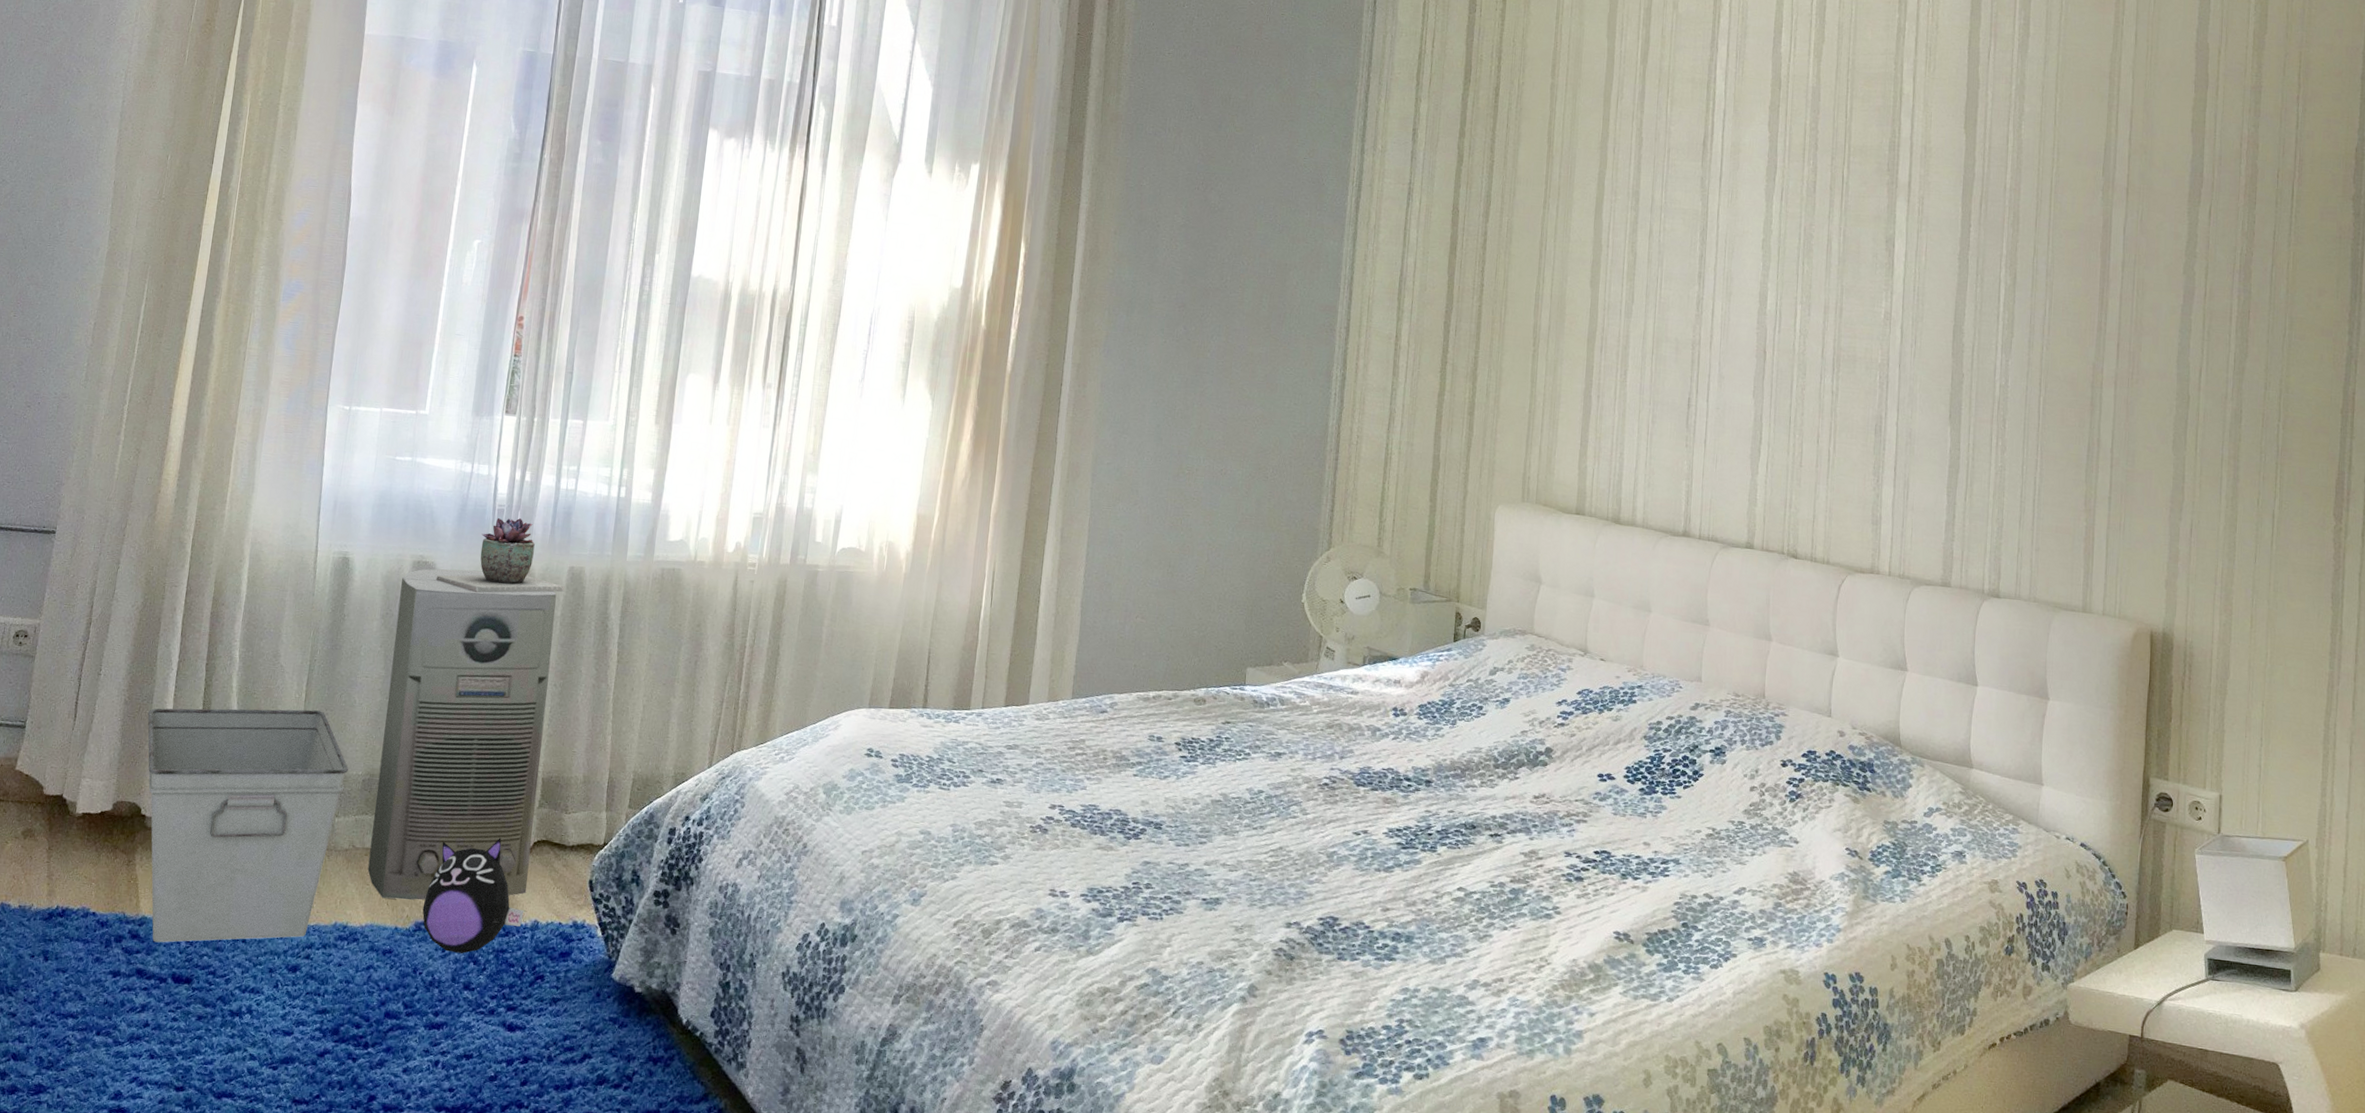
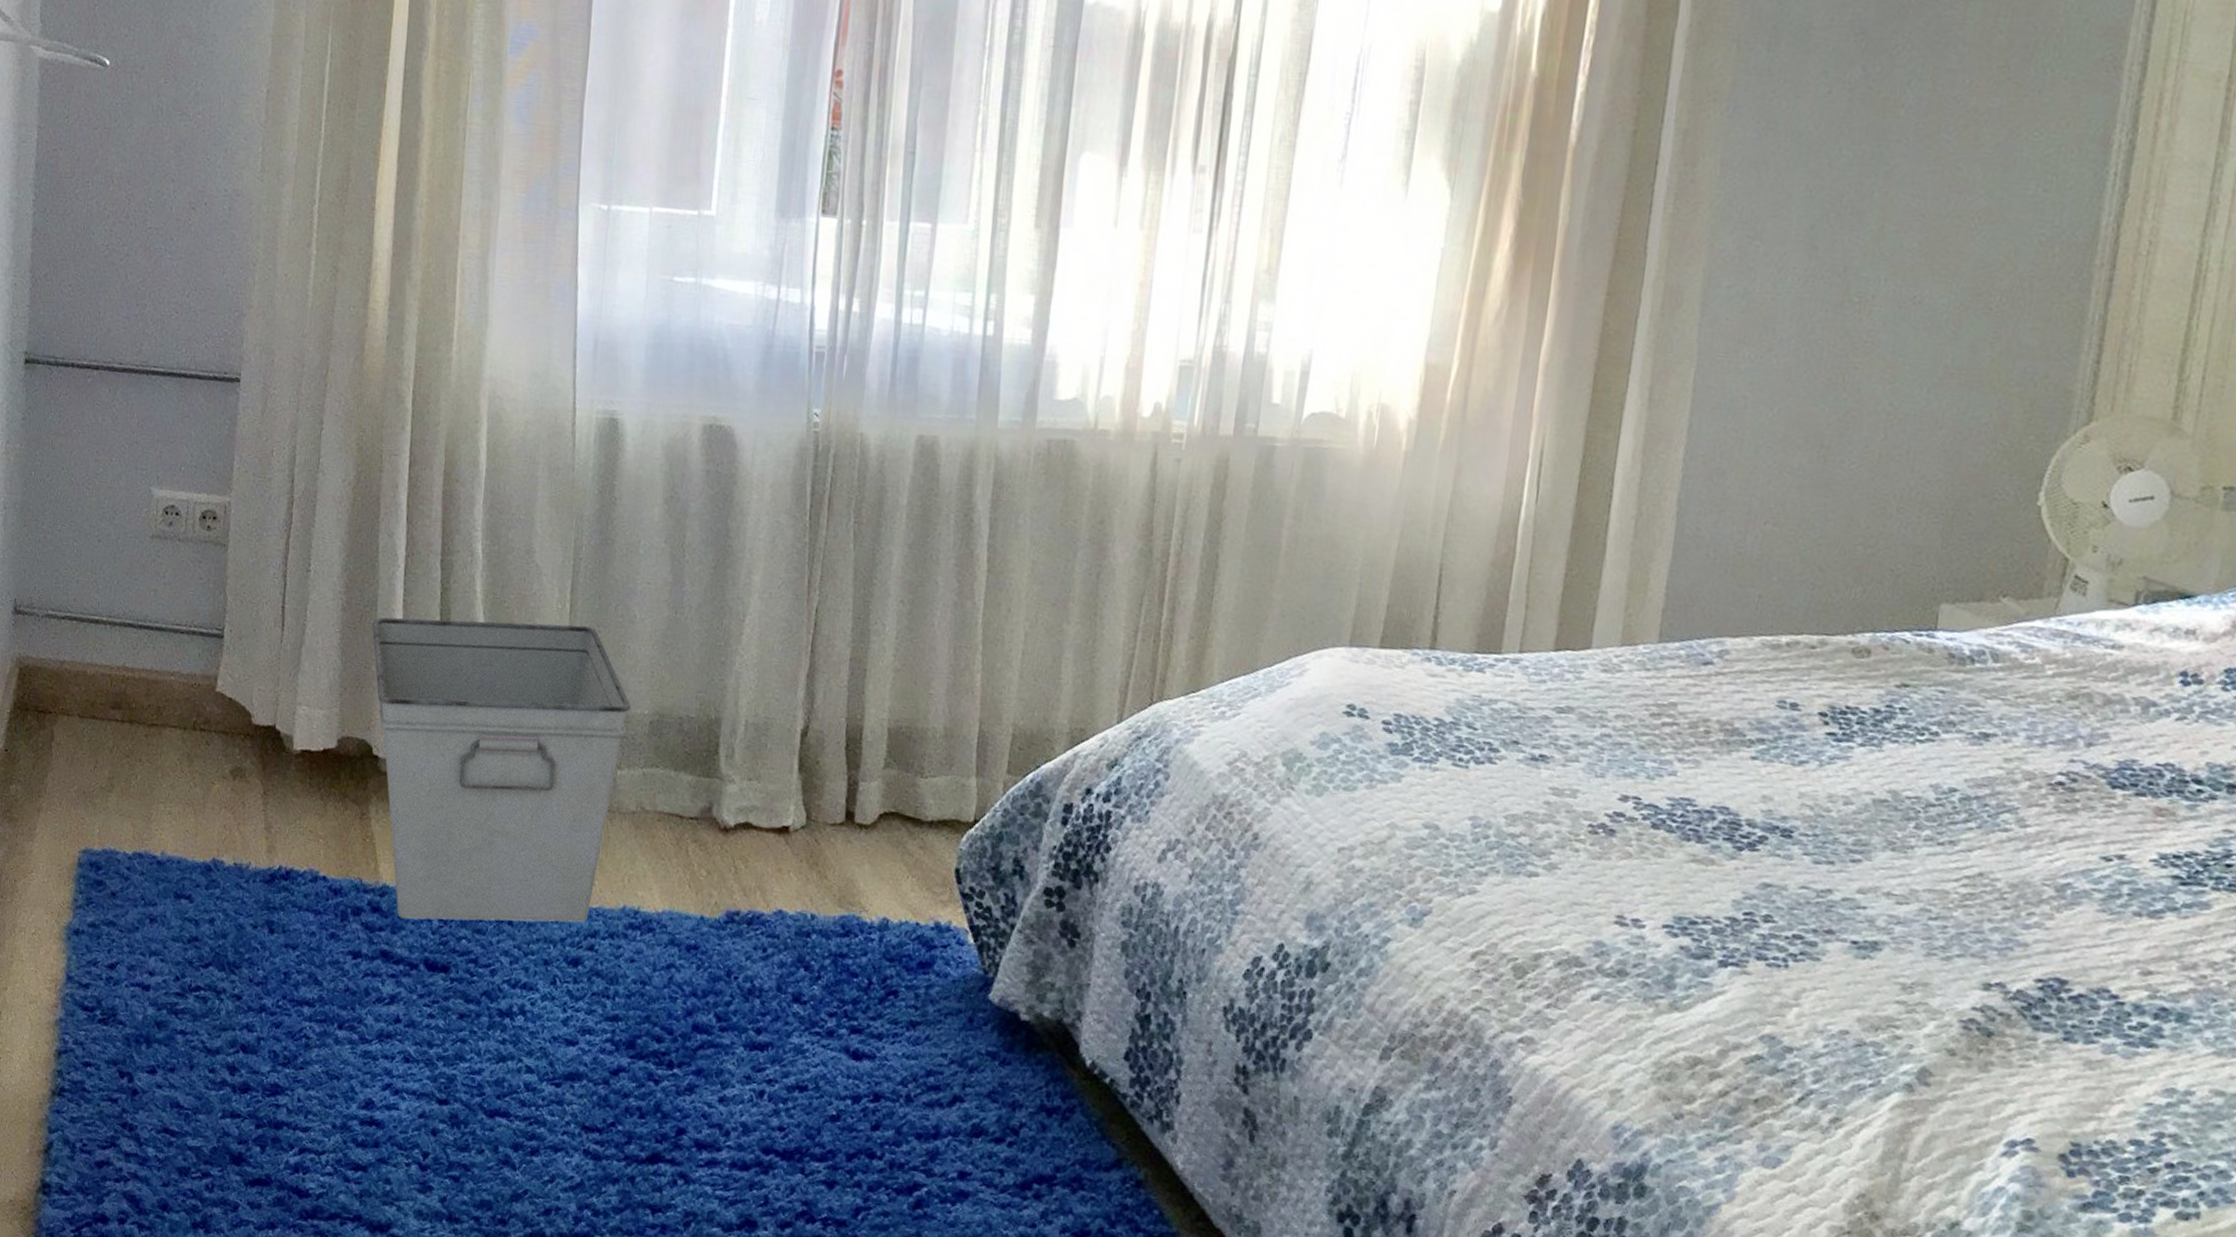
air purifier: present [367,569,557,900] -> none [662,435,901,884]
plush toy: present [422,837,524,954] -> none [735,806,869,956]
succulent plant: present [436,517,565,593] -> none [735,364,912,472]

